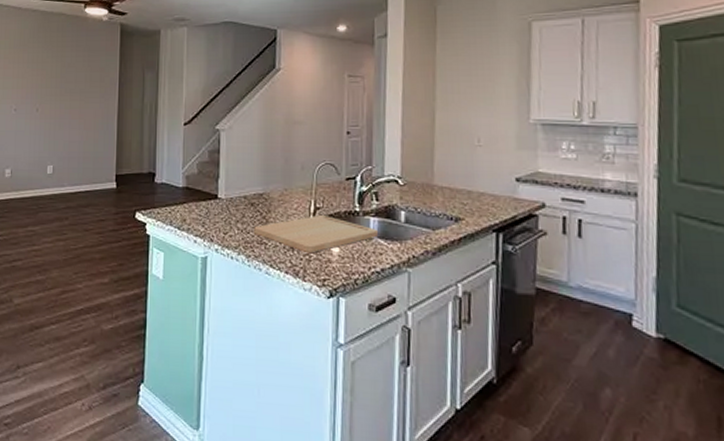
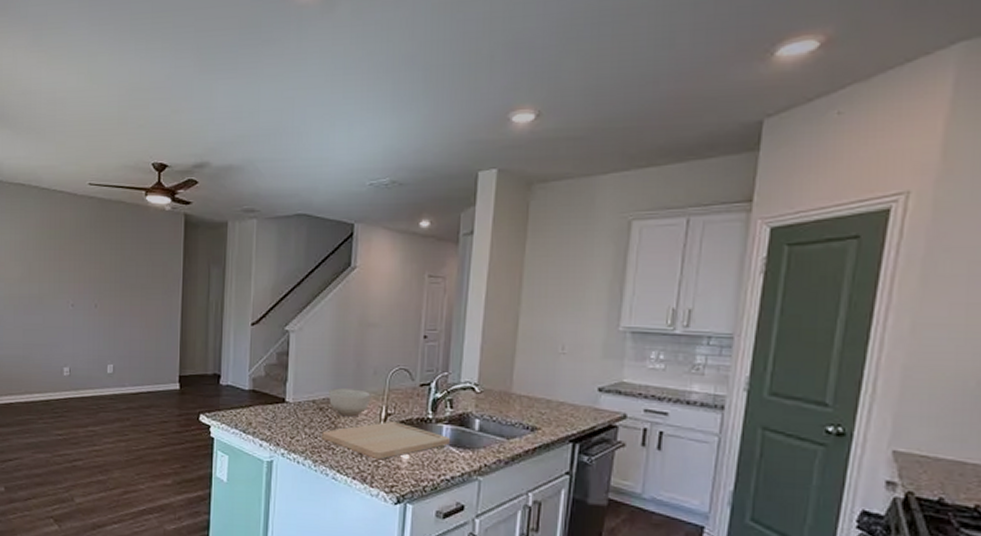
bowl: none [259,184,300,212] -> present [329,388,371,417]

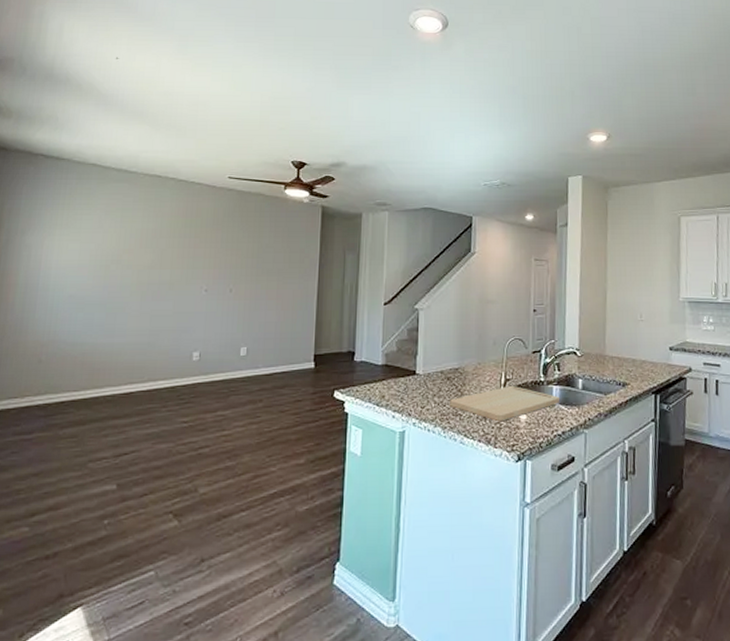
bowl: present [329,388,371,417] -> none [455,359,492,384]

